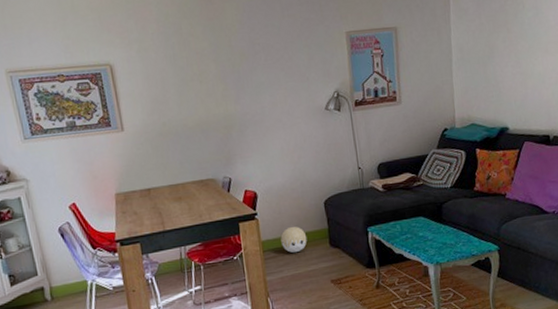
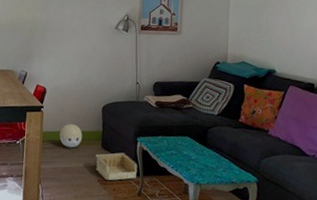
storage bin: none [325,247,373,279] -> present [95,152,138,180]

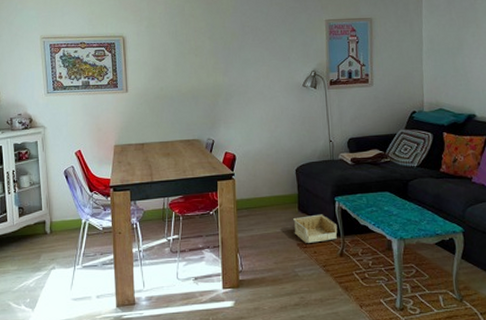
ball: present [59,123,83,148] -> none [254,189,278,214]

